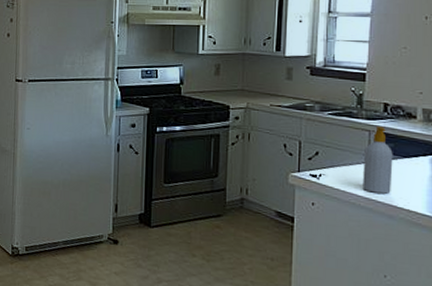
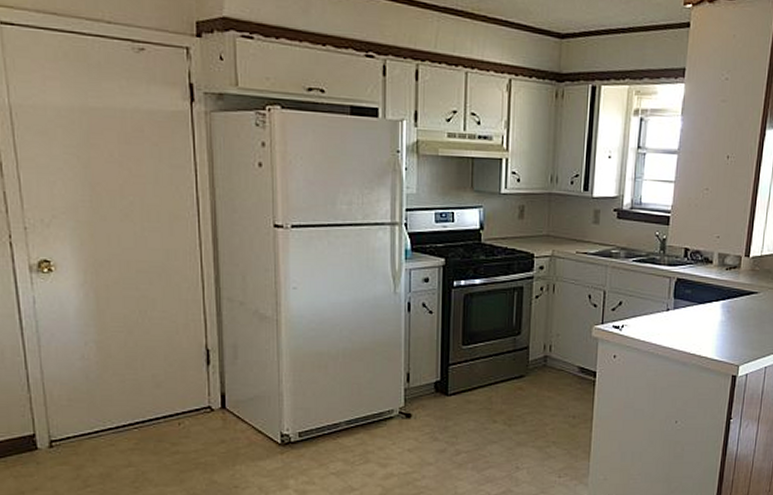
soap bottle: present [362,126,393,194] -> none [661,273,690,341]

